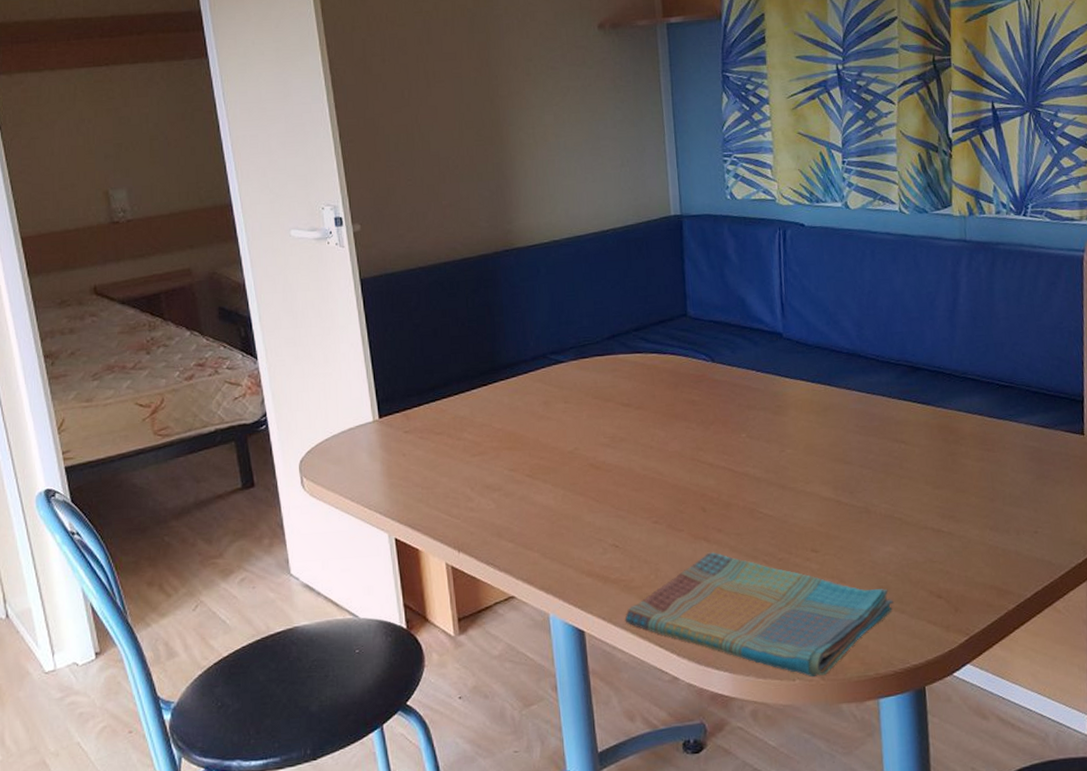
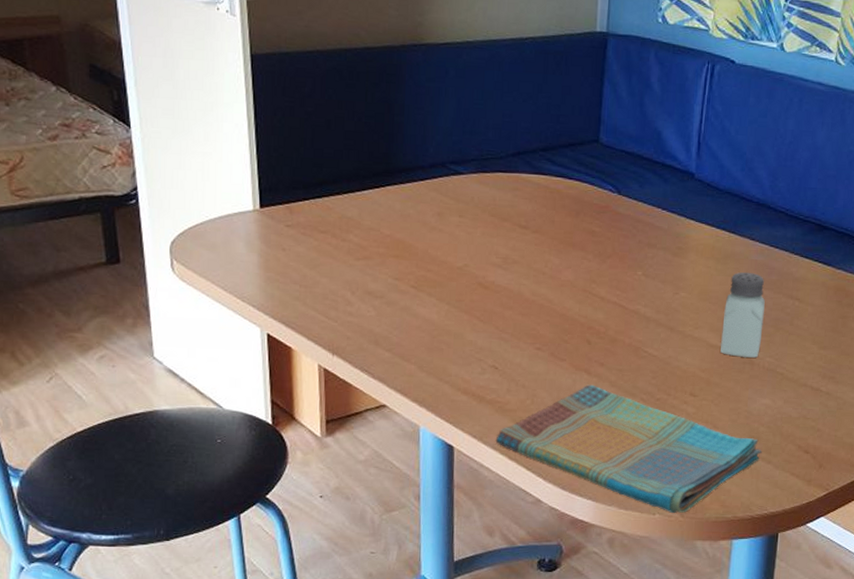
saltshaker: none [832,421,874,507] -> present [720,272,765,358]

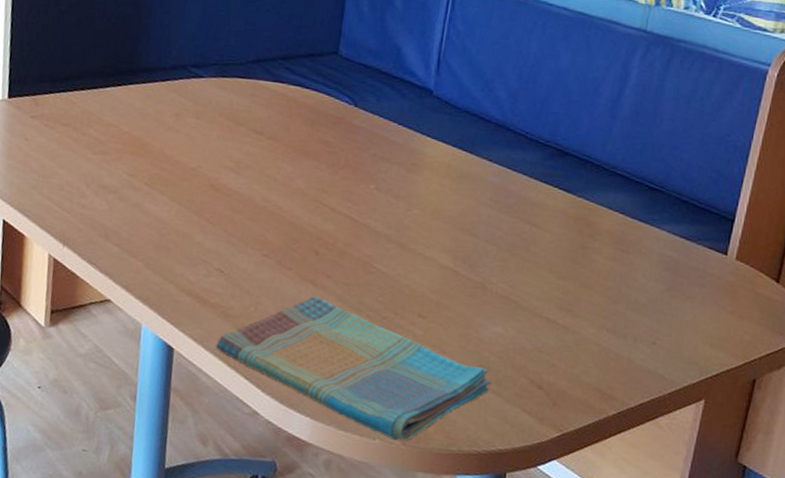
saltshaker: present [720,272,765,358] -> none [452,193,501,283]

